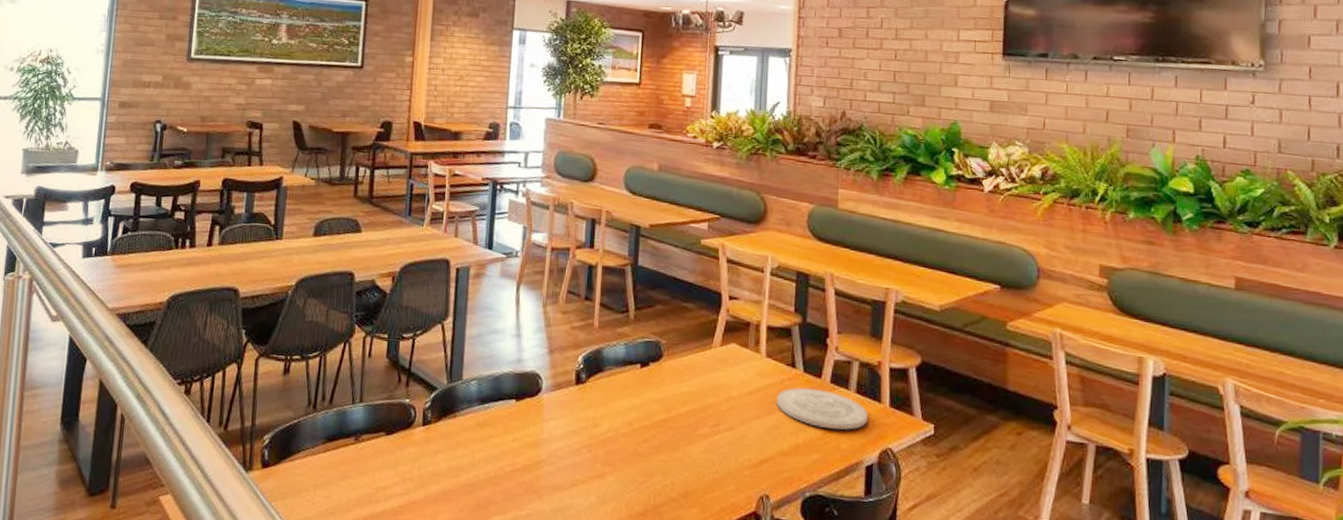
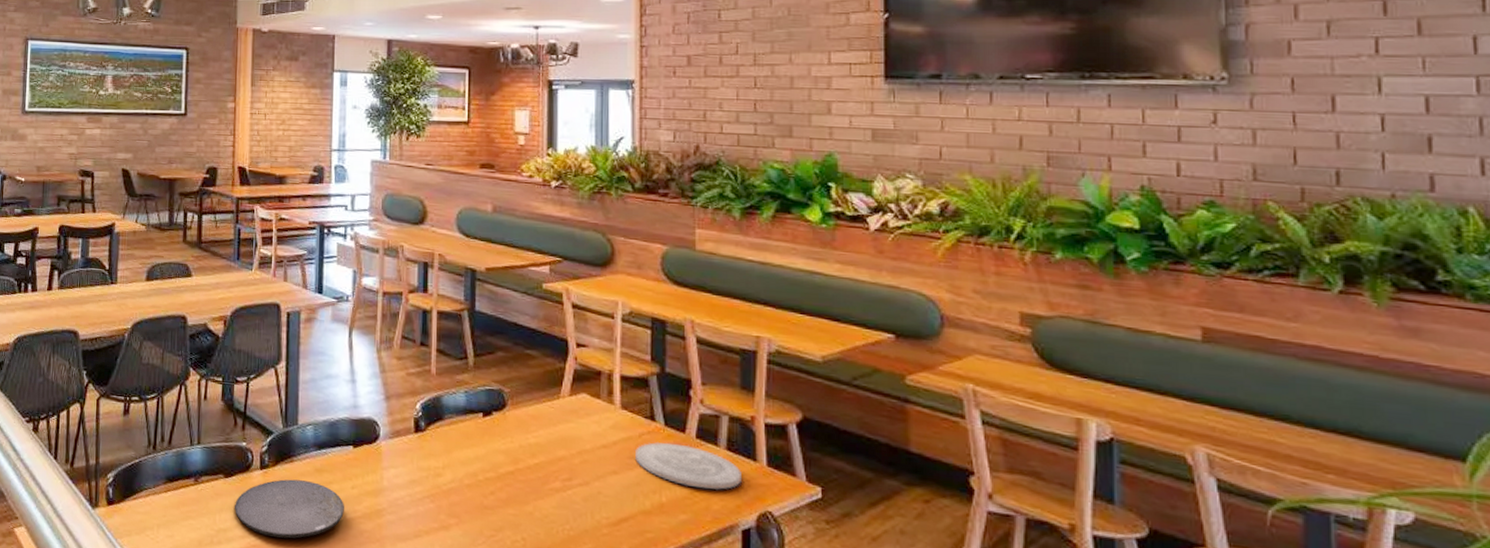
plate: none [395,434,505,494] -> present [235,479,344,538]

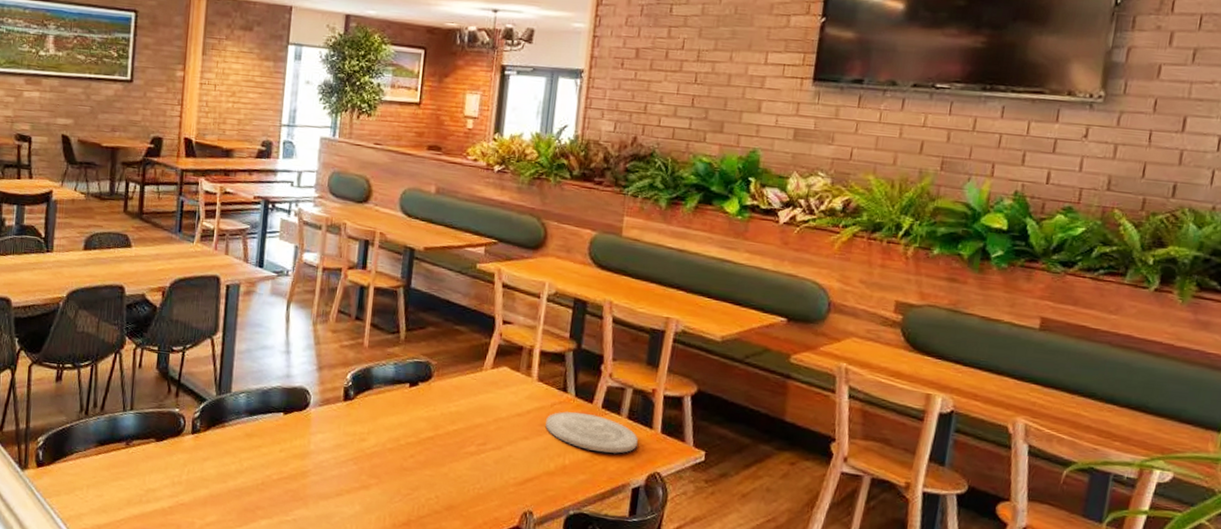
plate: present [235,479,344,538] -> none [164,443,272,497]

